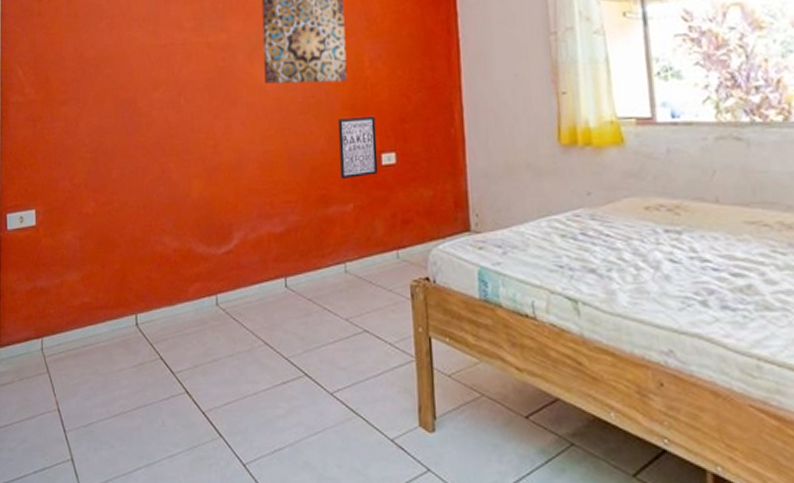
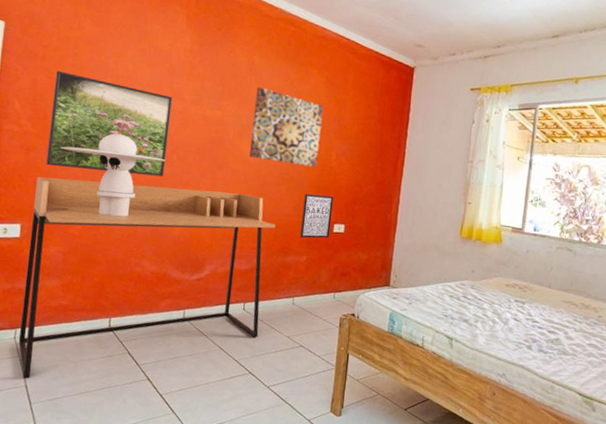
desk: none [45,132,309,400] -> present [18,177,276,379]
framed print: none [52,24,173,135] -> present [46,70,172,177]
table lamp: none [65,84,173,185] -> present [60,133,166,217]

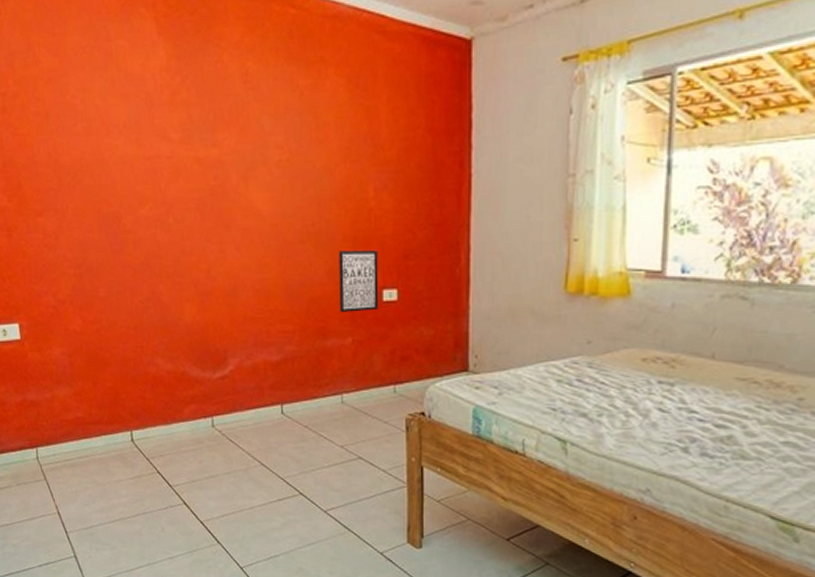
desk: present [18,177,276,379] -> none [25,259,307,505]
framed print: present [46,70,172,177] -> none [20,123,162,247]
table lamp: present [60,133,166,217] -> none [42,197,161,305]
wall art: present [249,87,324,167] -> none [257,106,350,212]

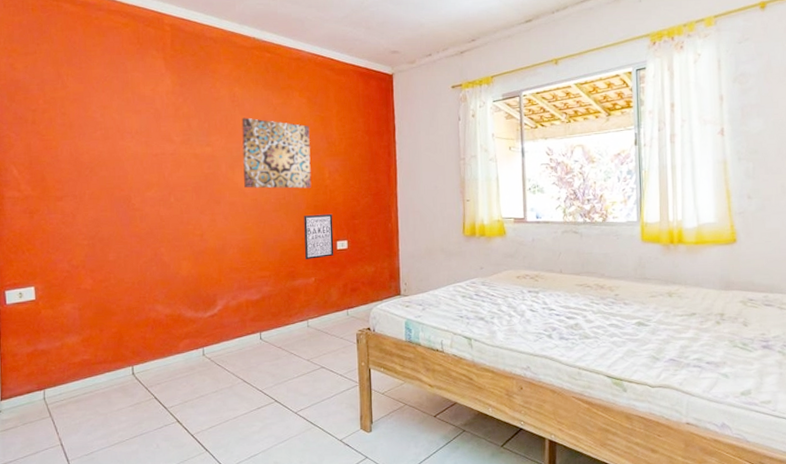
wall art: none [257,106,350,212] -> present [241,117,312,189]

